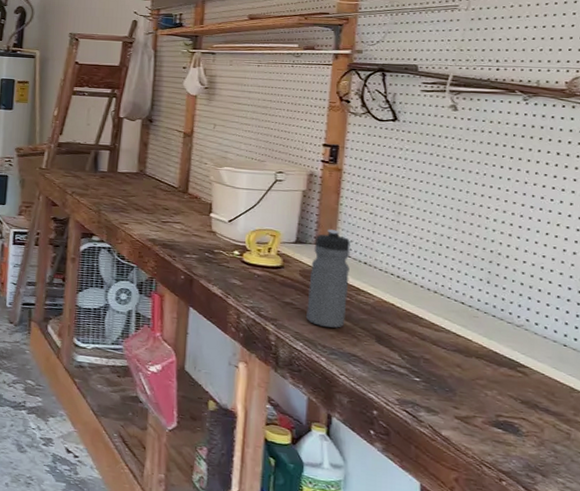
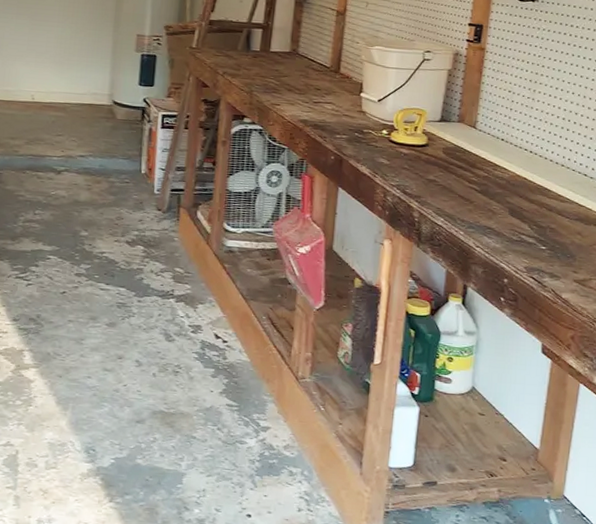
water bottle: present [306,229,350,328] -> none [448,107,490,203]

